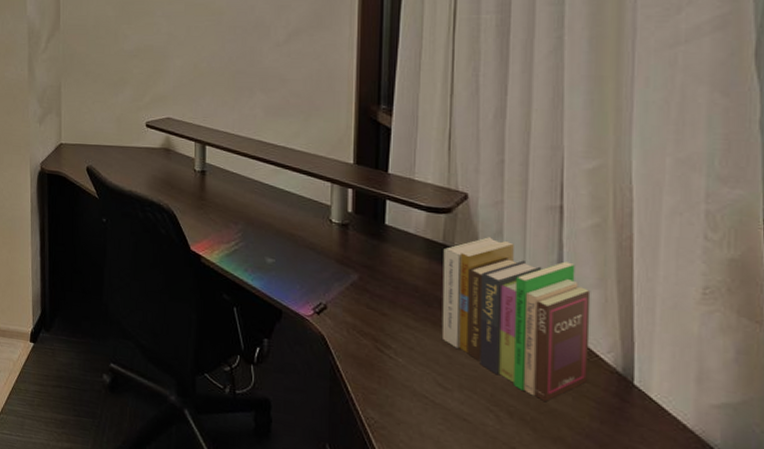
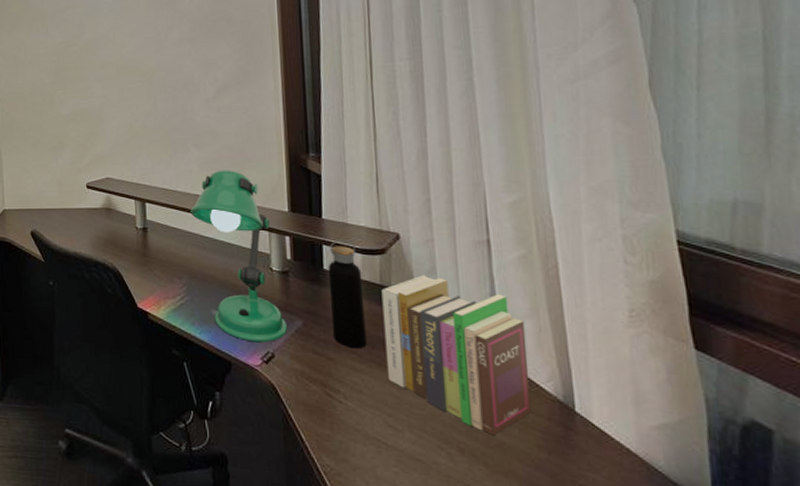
desk lamp: none [251,117,342,294] -> present [190,170,287,343]
water bottle: none [389,195,425,306] -> present [327,239,367,348]

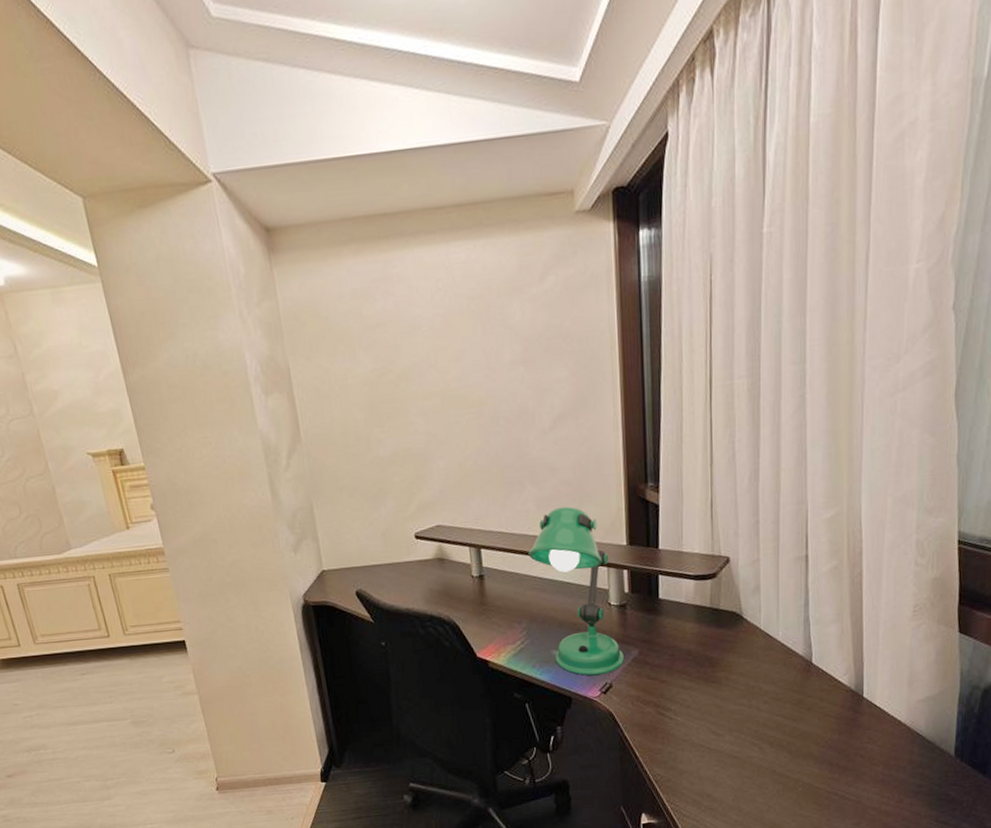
water bottle: present [327,239,367,348] -> none [663,567,696,669]
books: present [381,275,532,436] -> none [711,594,831,728]

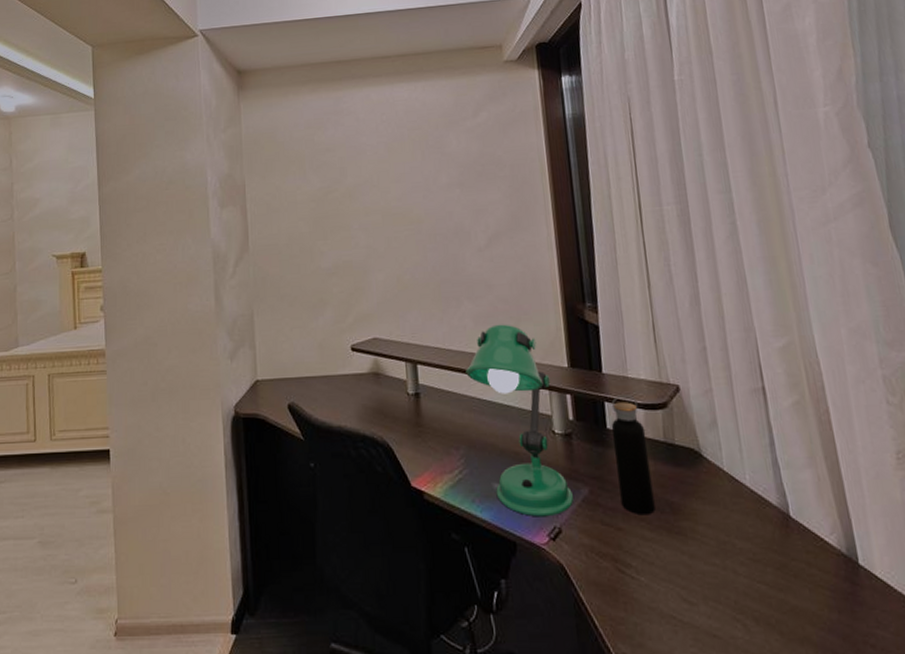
water bottle: none [663,567,696,669] -> present [611,394,655,514]

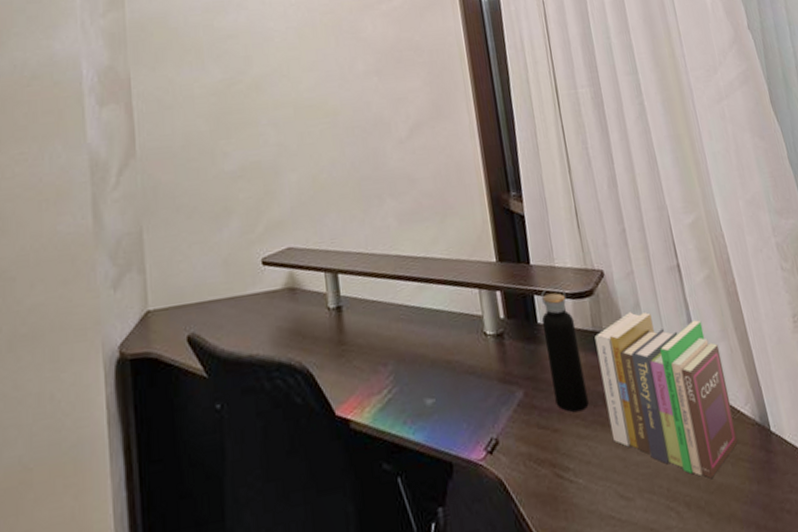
desk lamp: present [466,324,573,517] -> none [391,220,509,431]
books: none [665,428,820,600] -> present [594,312,739,479]

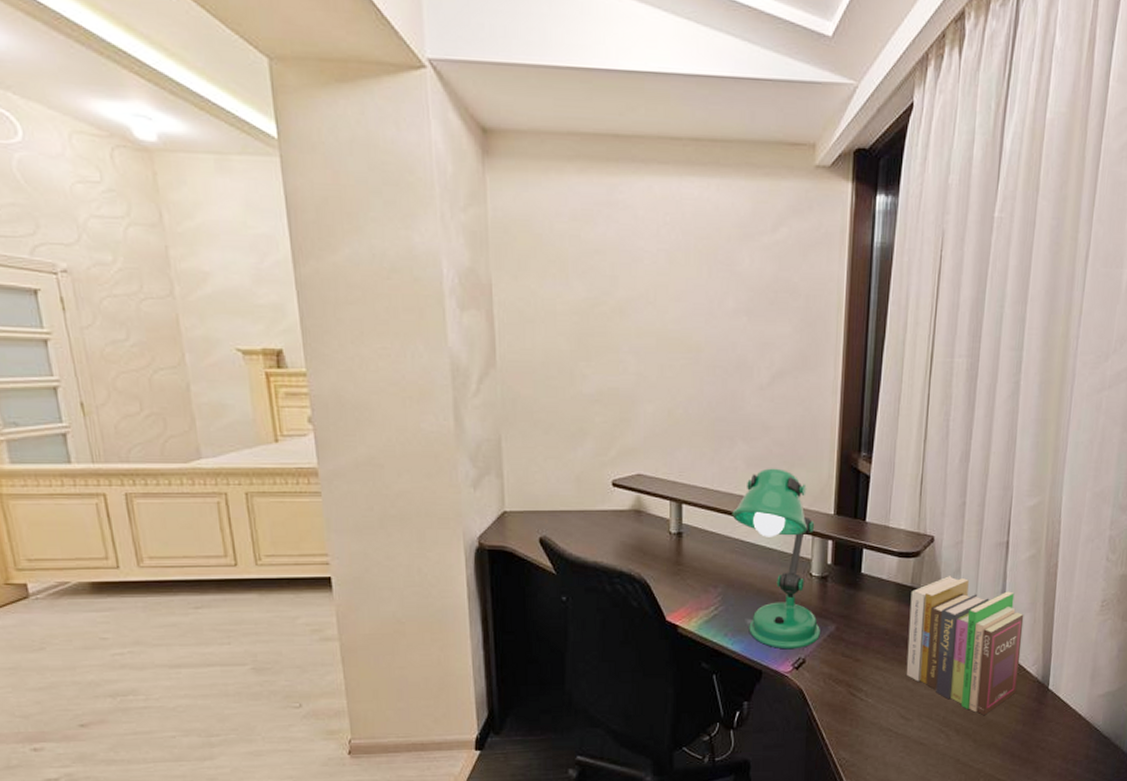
desk lamp: none [391,220,509,431] -> present [732,468,820,650]
water bottle: present [541,285,589,412] -> none [863,543,896,648]

